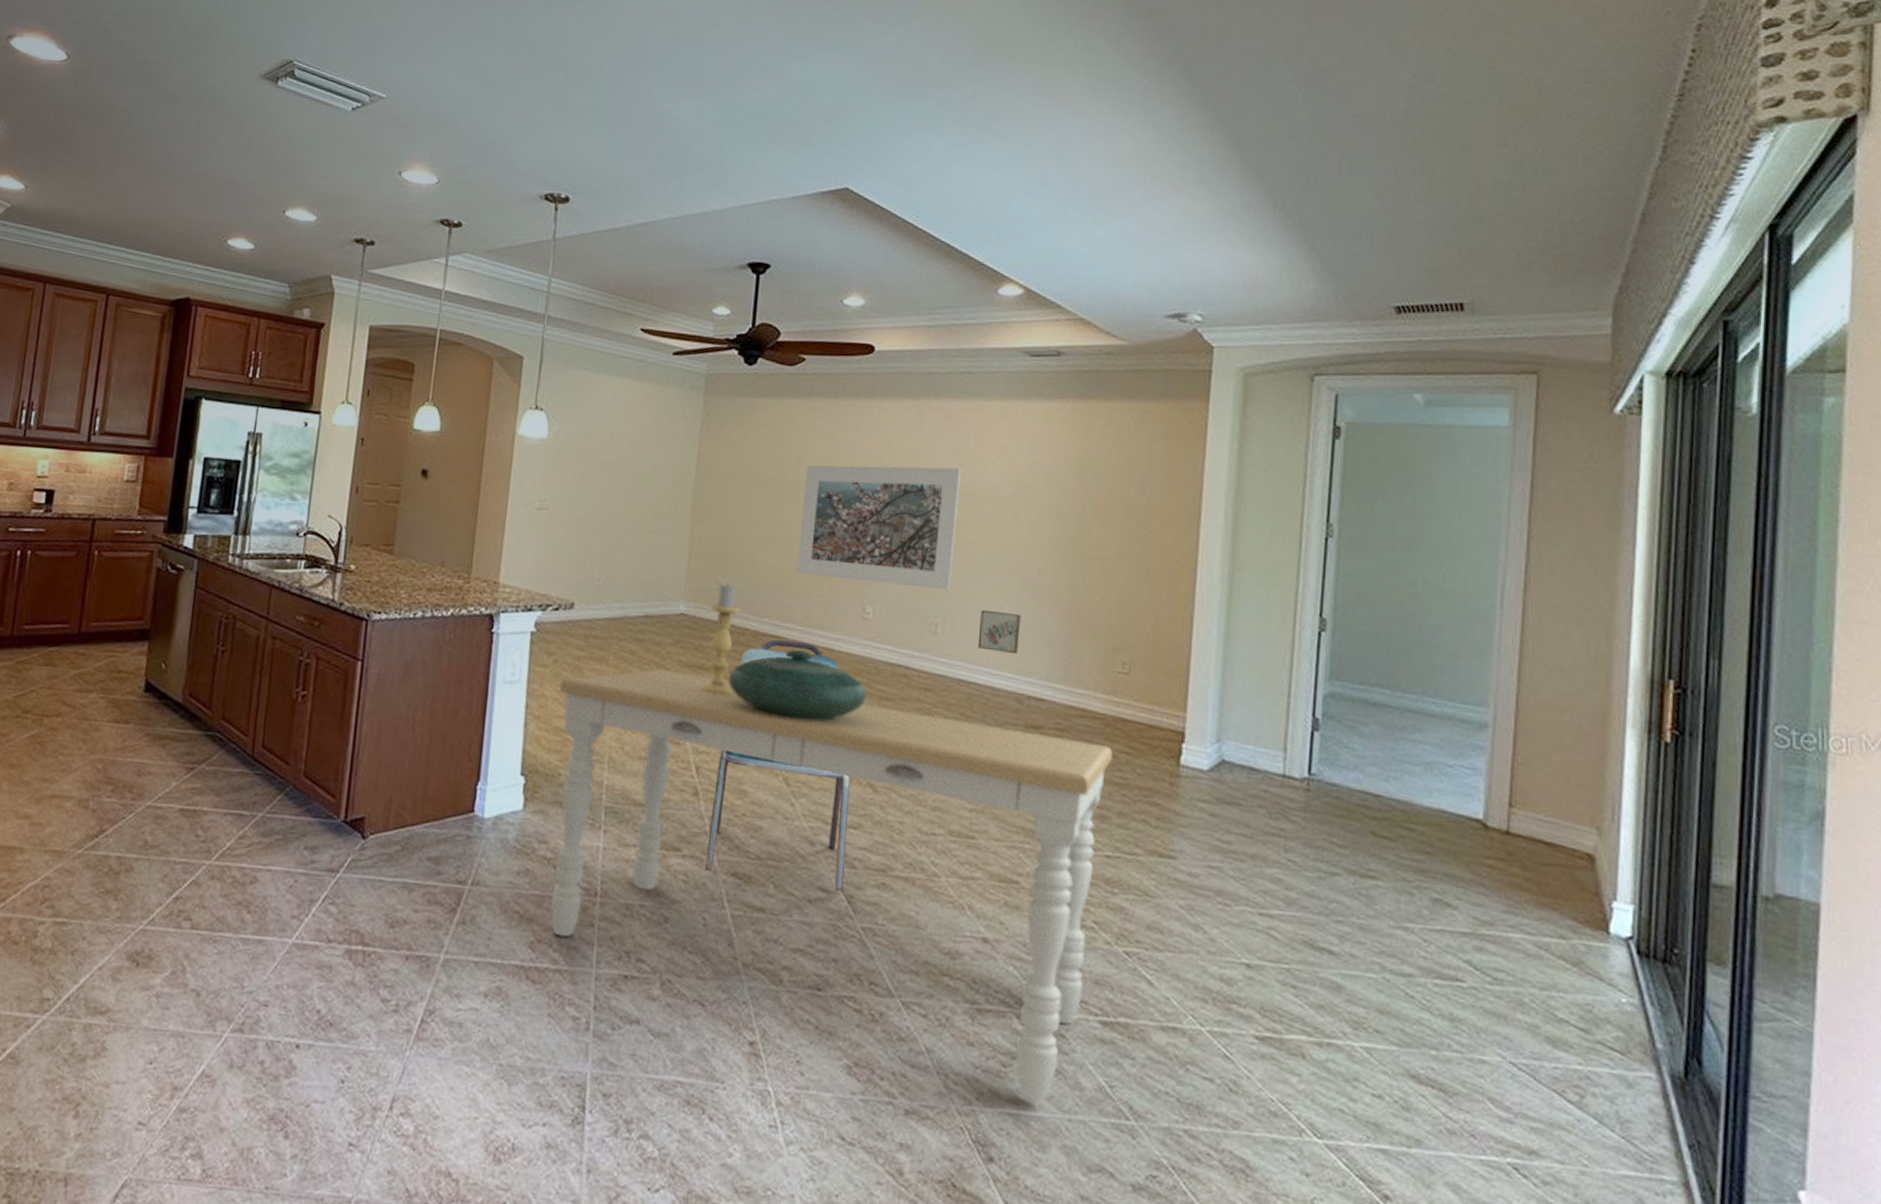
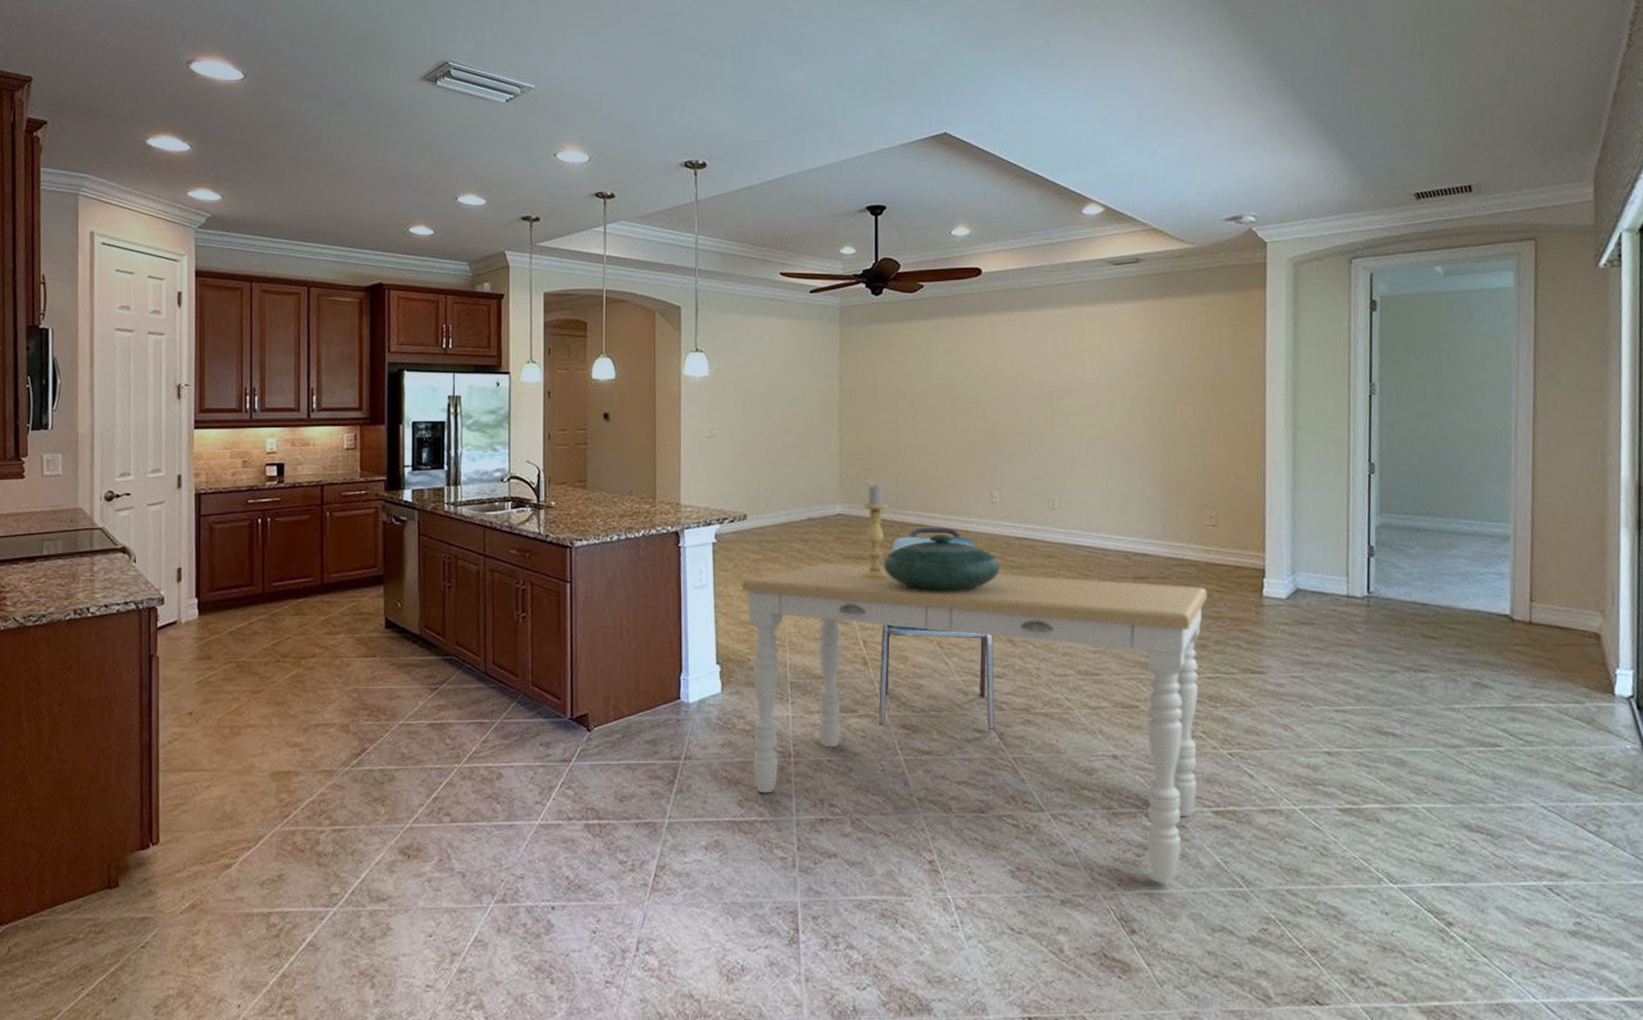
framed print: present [797,465,962,590] -> none [932,367,1064,472]
wall art: present [977,609,1021,655] -> none [1089,484,1124,520]

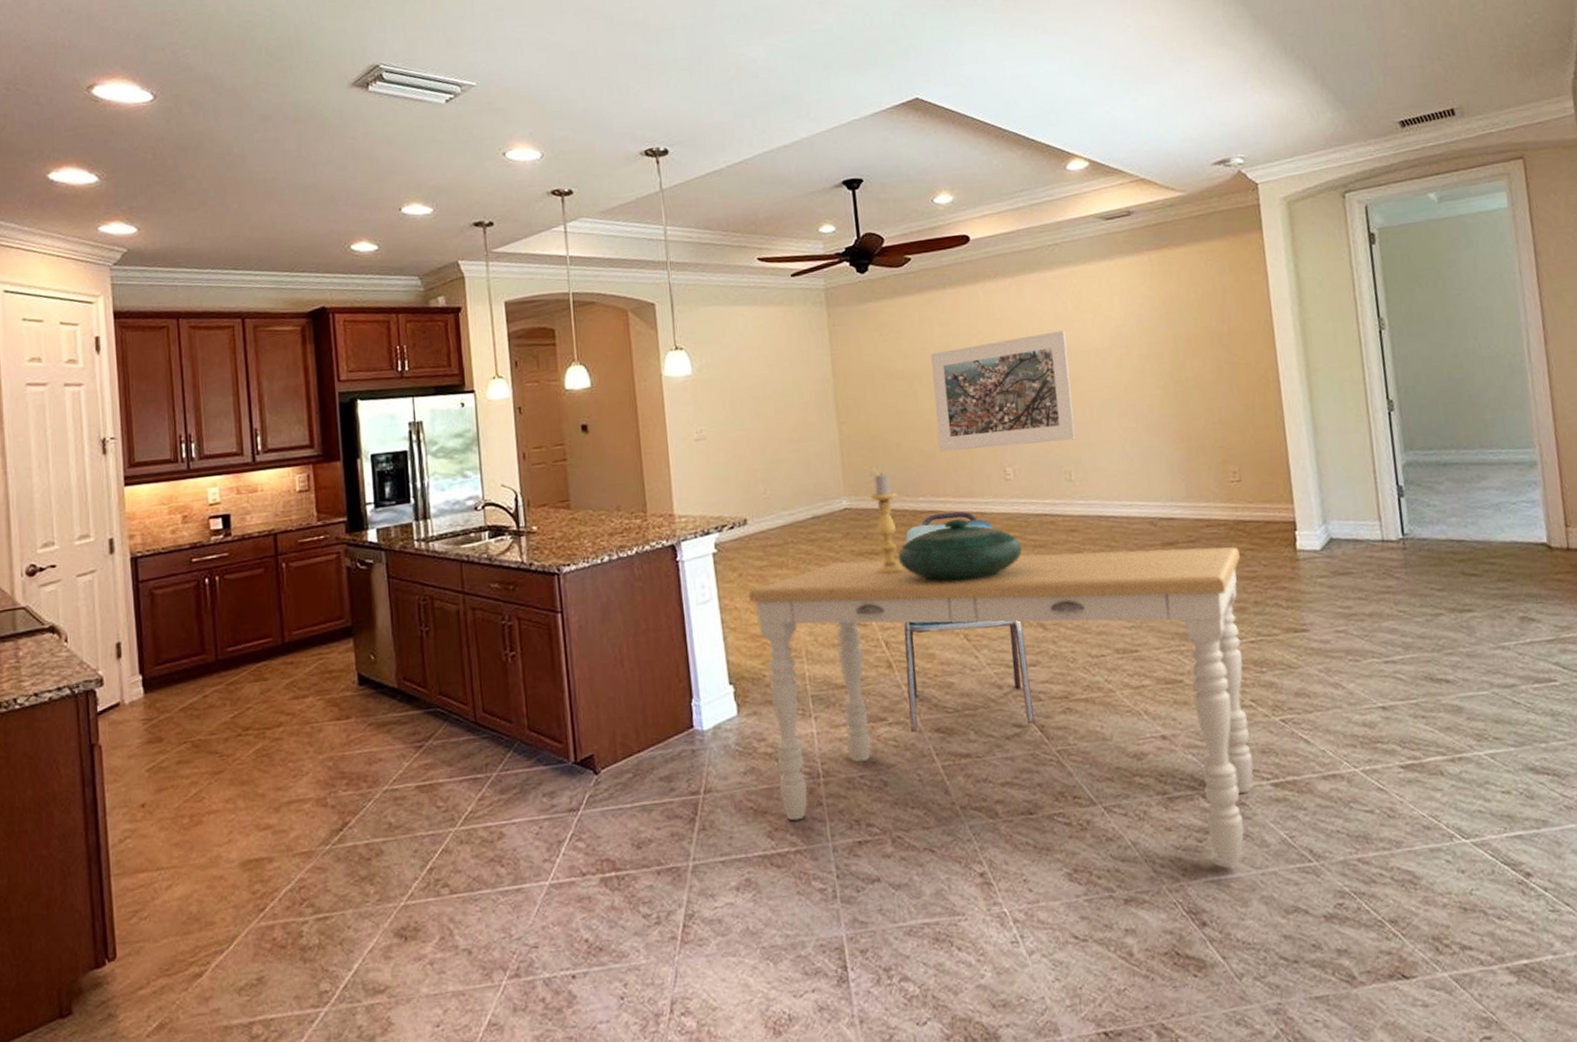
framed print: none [932,367,1064,472] -> present [931,330,1076,452]

